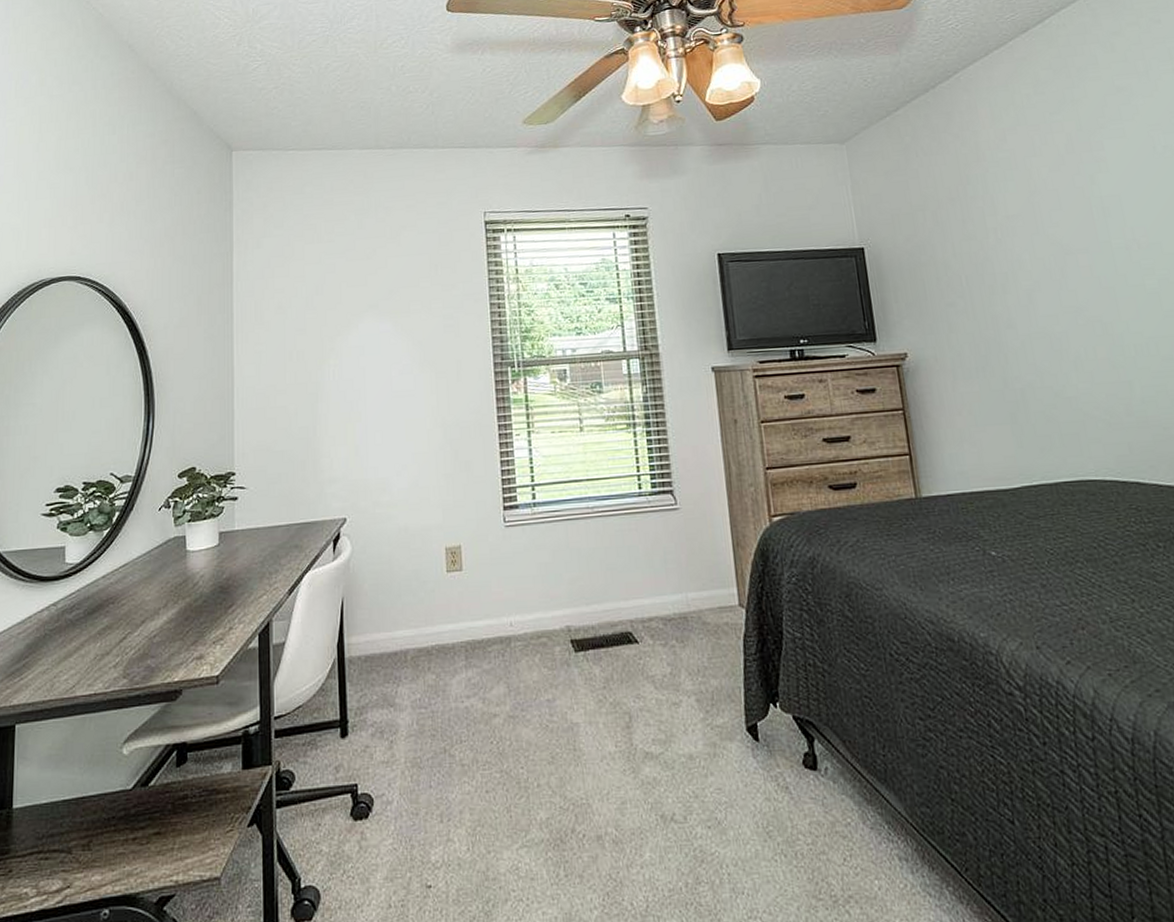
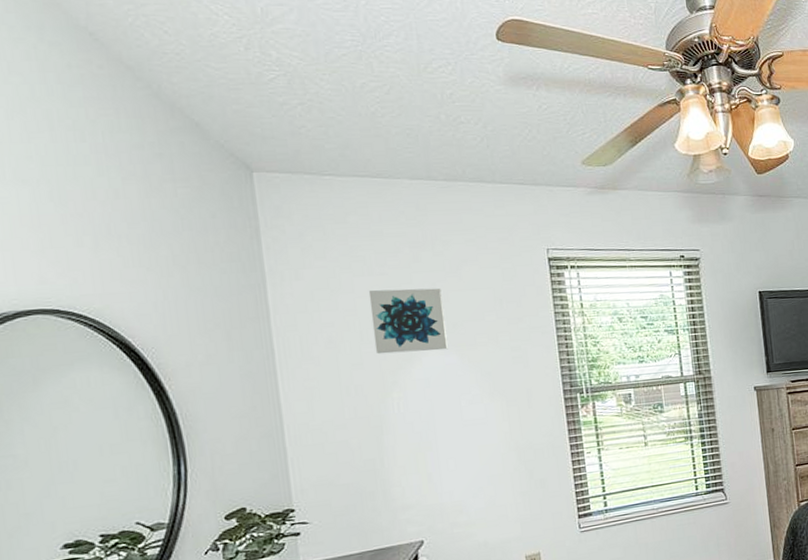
wall art: none [316,254,383,320] -> present [368,288,448,354]

